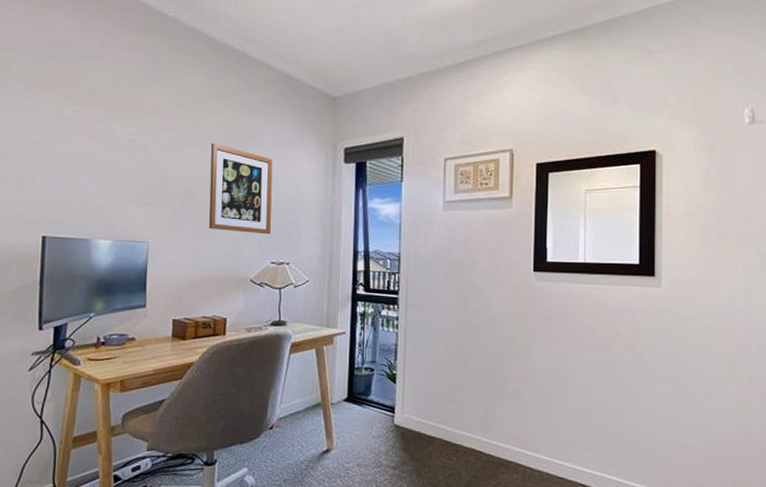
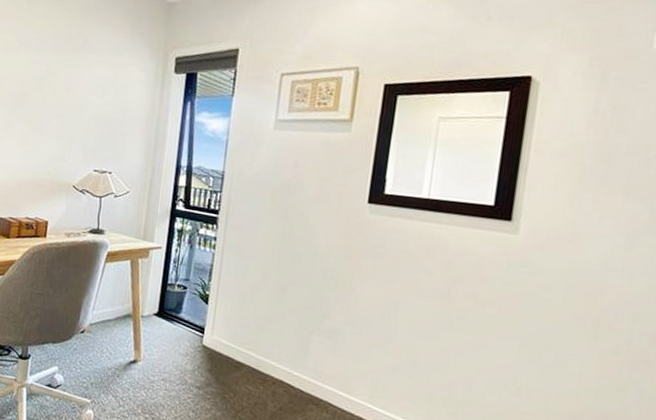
wall art: present [208,143,273,235] -> none [37,46,103,142]

